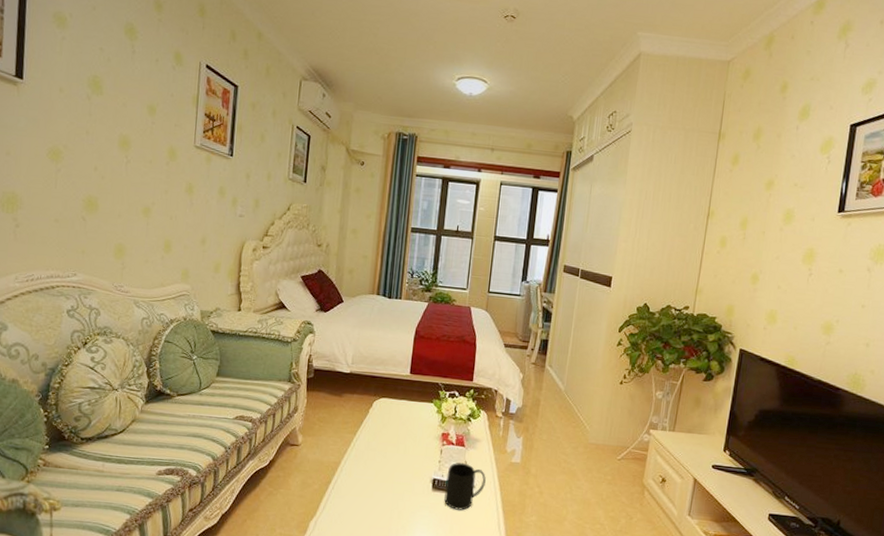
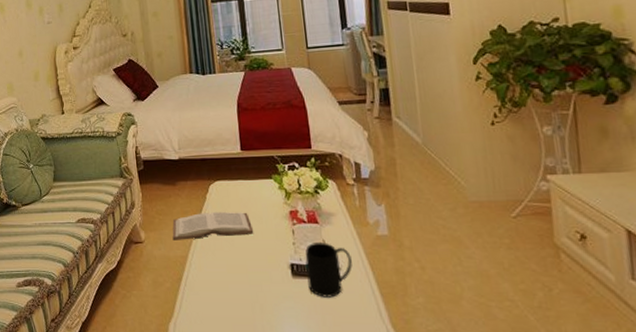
book: none [329,425,407,449] -> present [172,211,254,240]

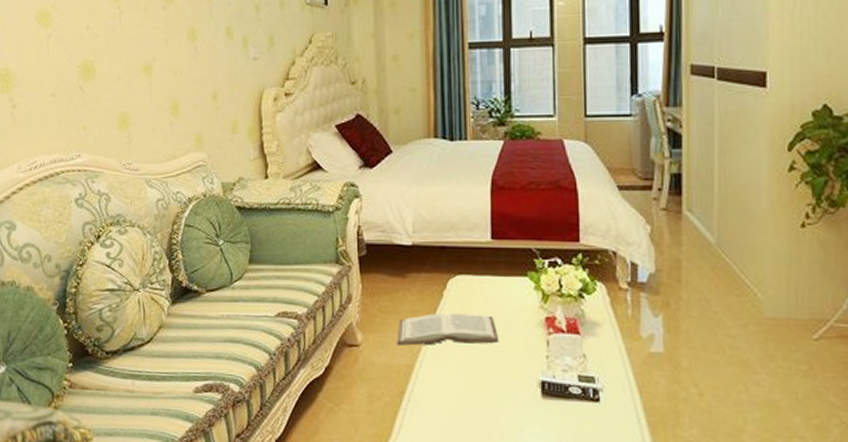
mug: present [305,243,352,298] -> none [558,357,616,424]

